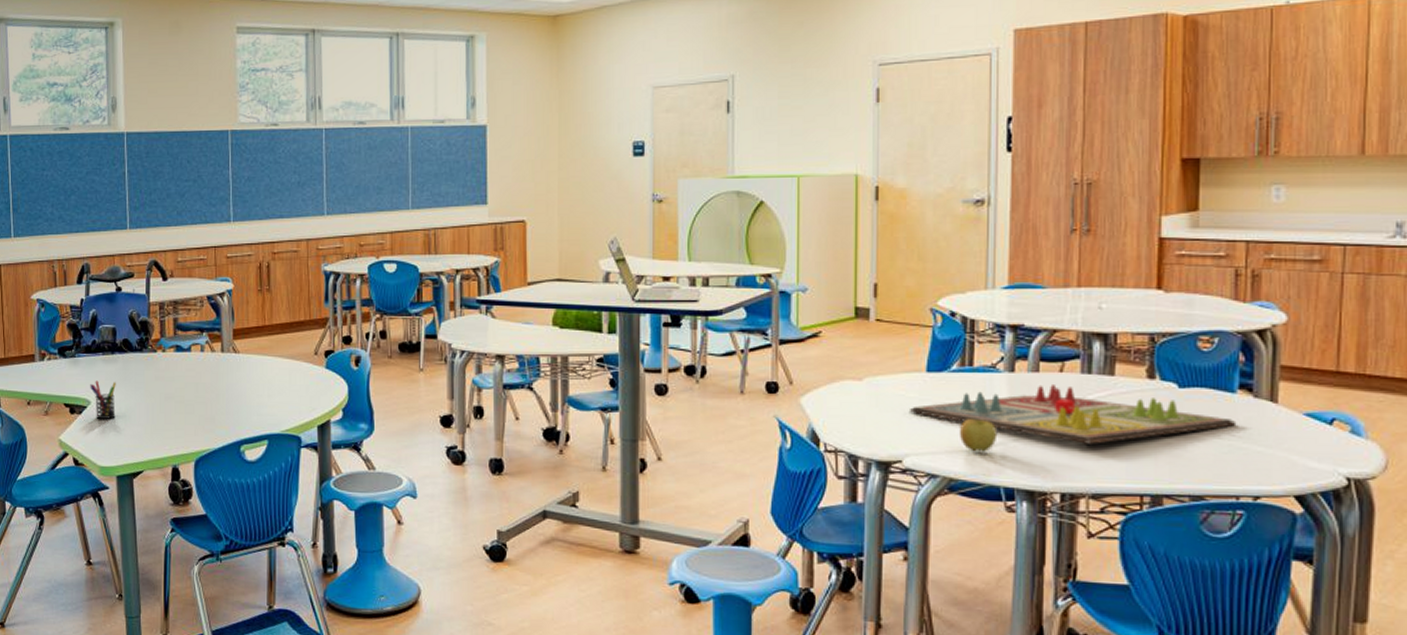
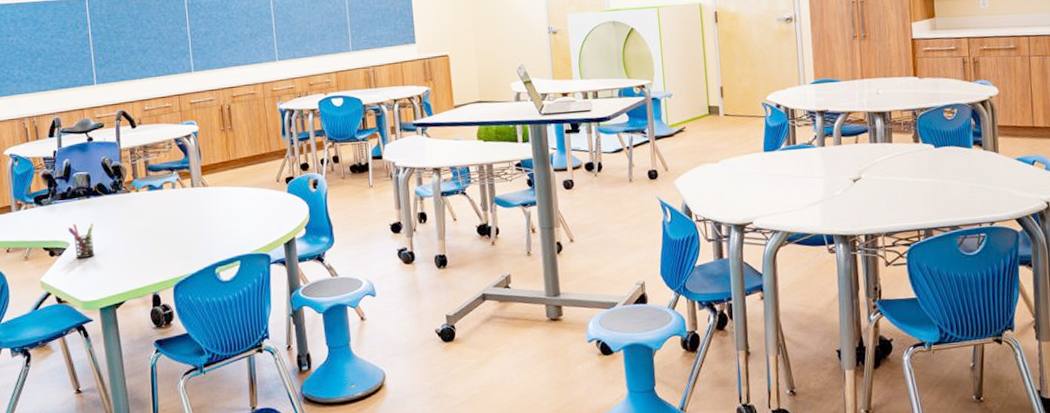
gameboard: present [910,383,1237,444] -> none [755,152,975,196]
apple: present [959,419,998,452] -> none [790,184,818,210]

